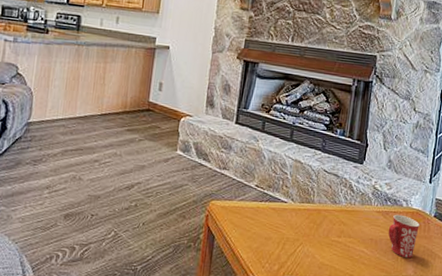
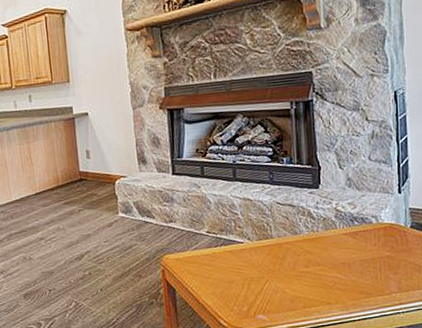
mug: present [388,214,420,259] -> none [360,232,396,276]

